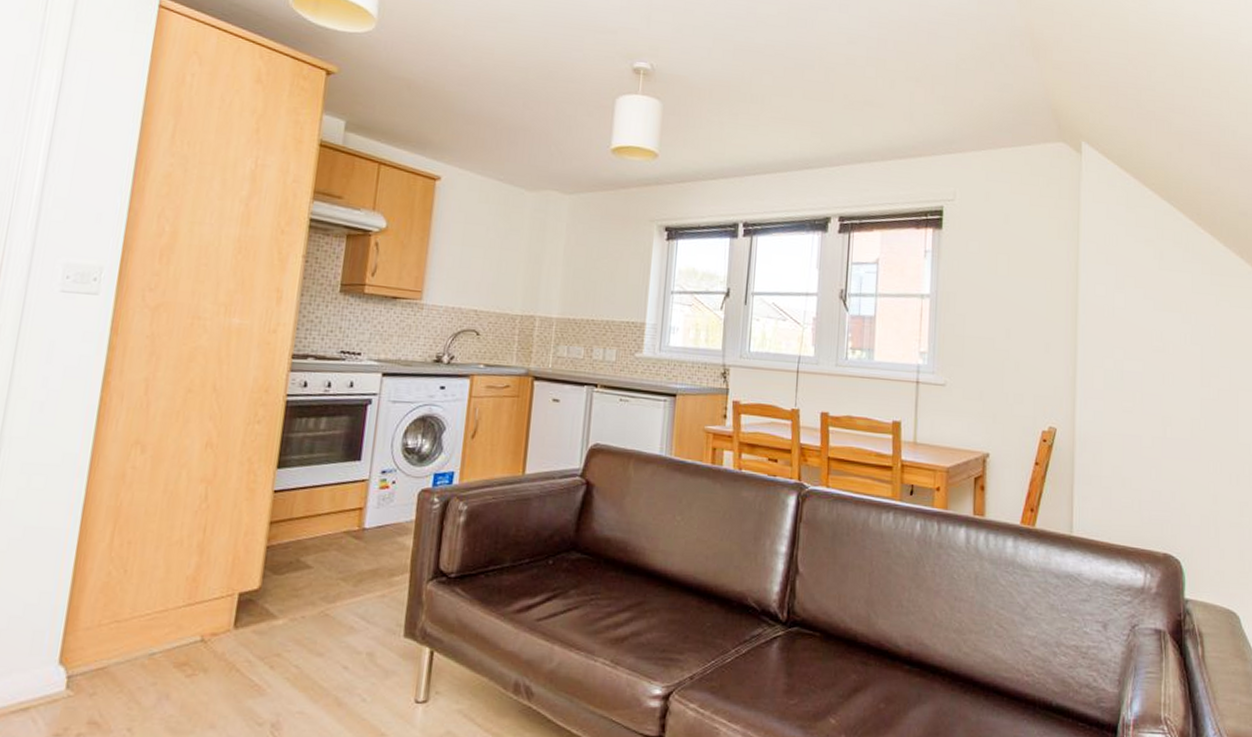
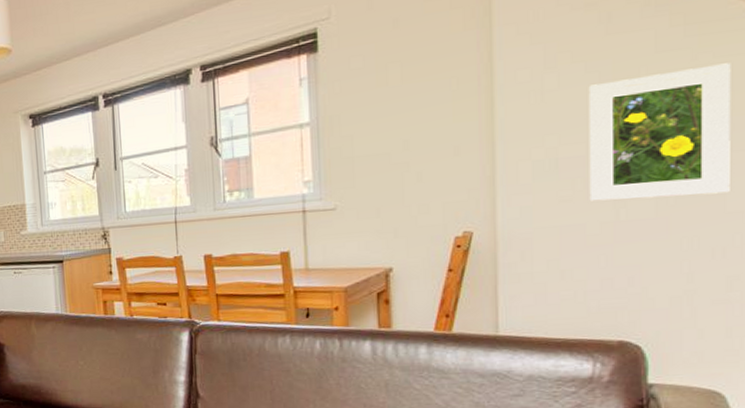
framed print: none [1145,310,1241,426] -> present [588,63,731,202]

